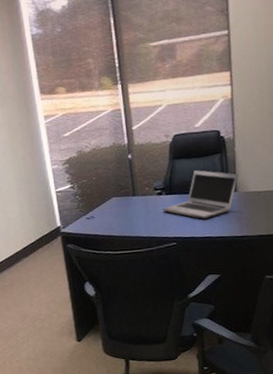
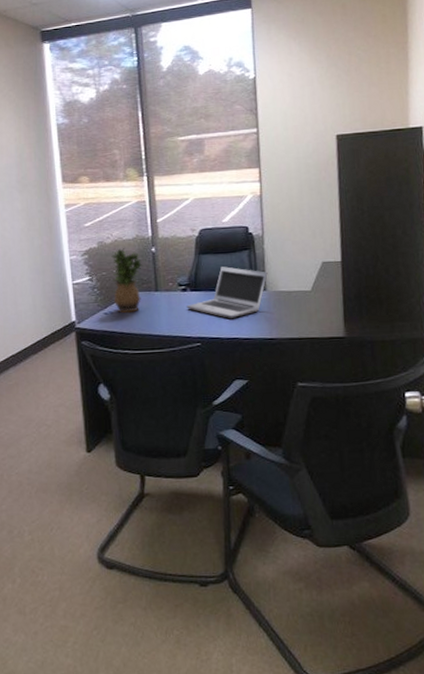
potted plant: none [90,156,121,217] -> present [111,248,143,313]

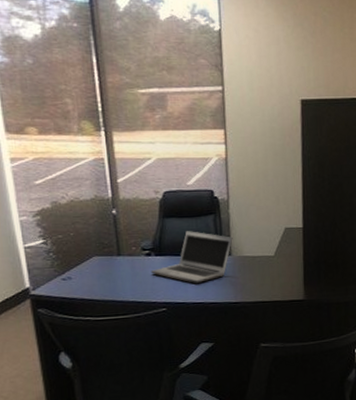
potted plant: present [111,248,143,313] -> none [67,209,104,278]

